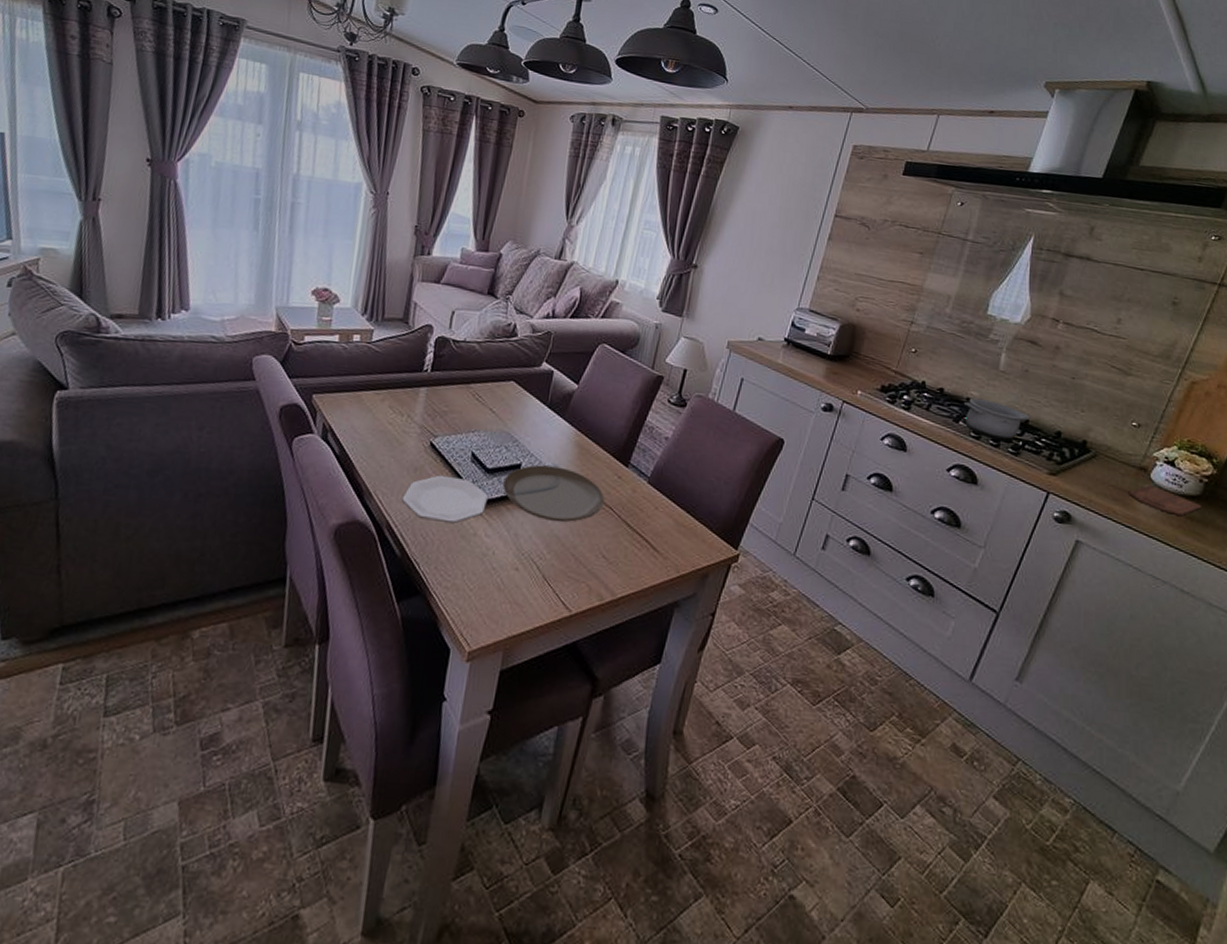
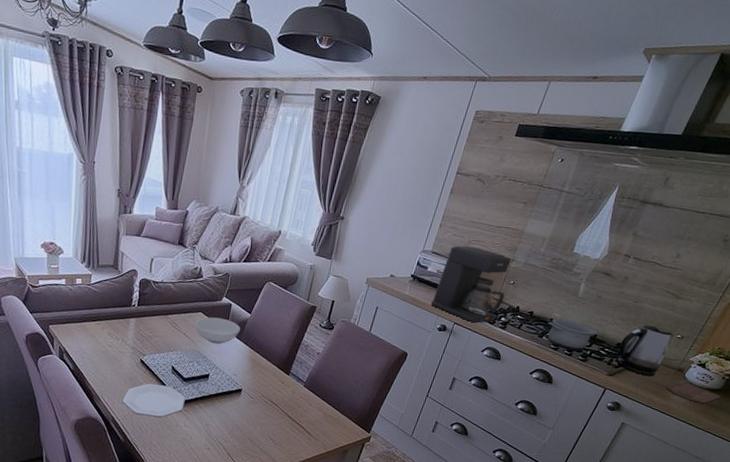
plate: present [503,464,604,522] -> none [196,374,271,416]
bowl: none [505,387,565,424] -> present [195,317,241,344]
coffee maker: none [811,302,910,402] -> present [430,245,511,323]
kettle: none [1058,408,1128,478] -> present [616,325,674,377]

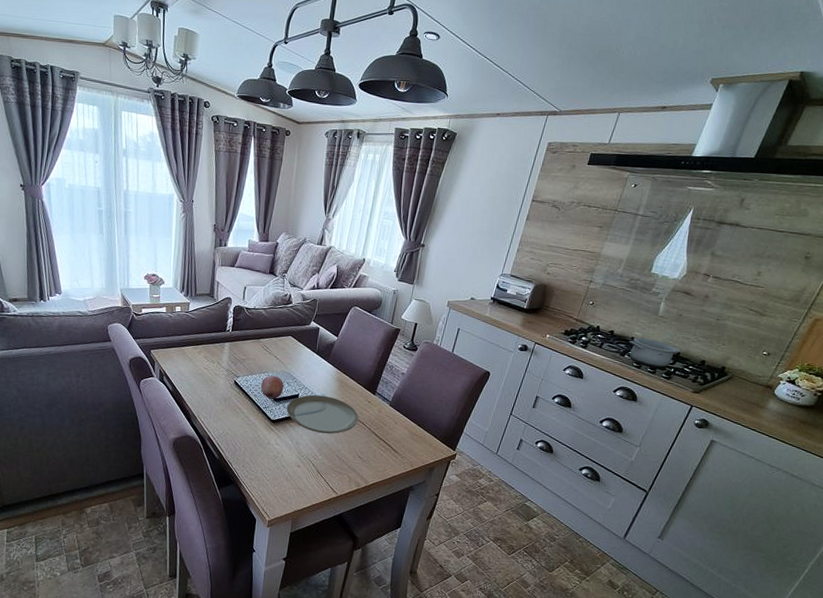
plate: present [122,383,186,418] -> none [217,403,277,437]
fruit: none [169,353,194,379] -> present [261,375,284,399]
bowl: present [195,317,241,344] -> none [285,340,328,366]
plate: none [196,374,271,416] -> present [287,394,358,434]
coffee maker: present [430,245,511,323] -> none [511,268,589,343]
kettle: present [616,325,674,377] -> none [701,342,760,394]
cutting board: present [666,382,721,405] -> none [755,399,814,422]

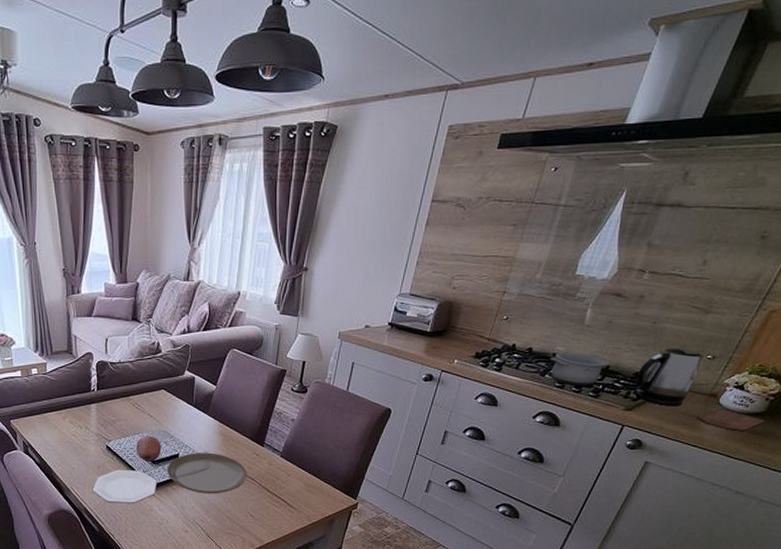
plate: none [217,403,277,437] -> present [92,469,158,504]
kettle: none [701,342,760,394] -> present [634,348,704,407]
cutting board: none [755,399,814,422] -> present [697,408,764,432]

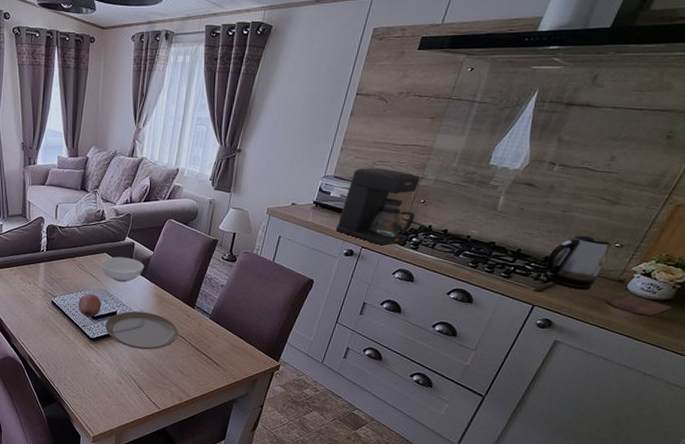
plate: present [92,469,158,504] -> none [37,323,96,355]
bowl: none [158,393,207,422] -> present [100,257,145,282]
coffee maker: none [413,283,502,368] -> present [335,168,420,246]
cooking pot: present [550,352,610,388] -> none [464,235,522,269]

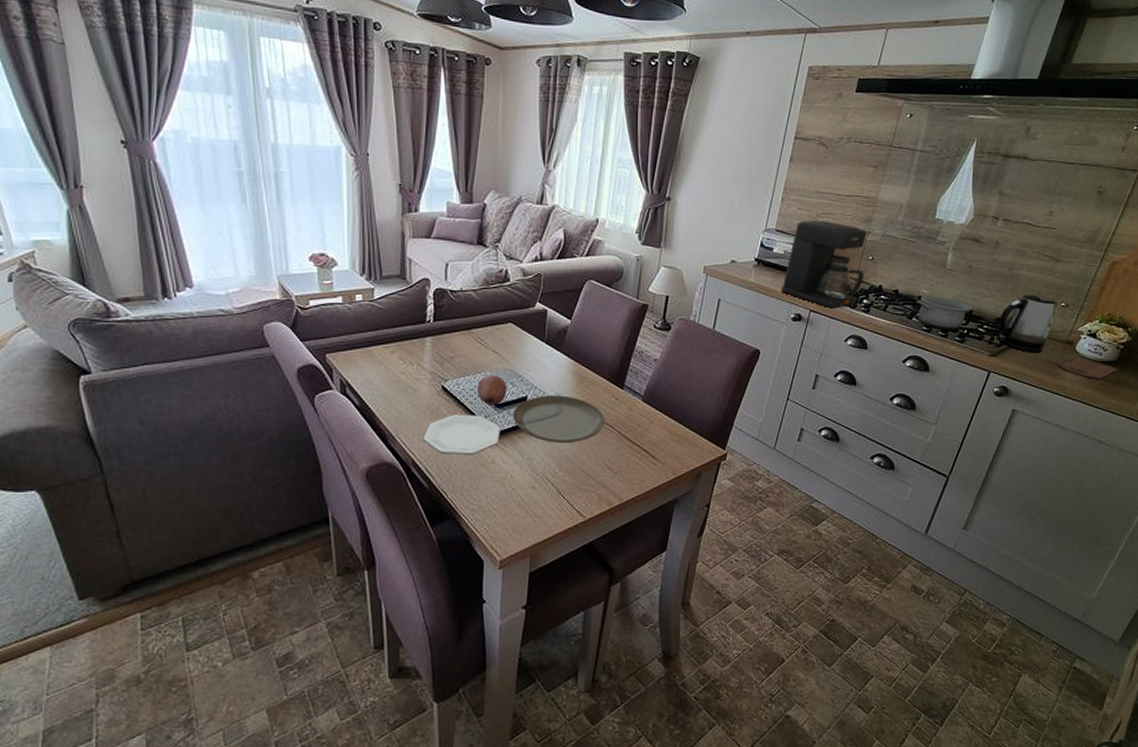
plate: none [37,323,96,355] -> present [423,414,502,456]
bowl: present [100,257,145,282] -> none [505,327,561,359]
cooking pot: none [464,235,522,269] -> present [916,295,973,332]

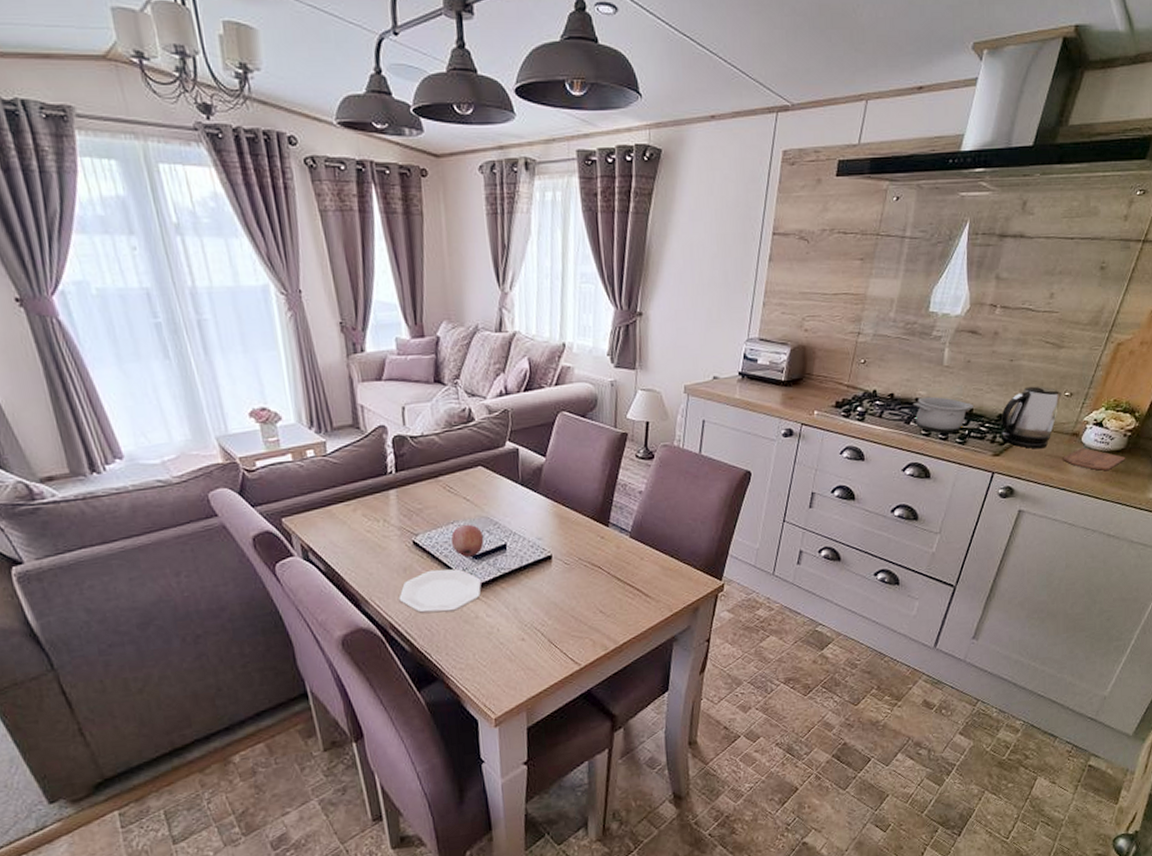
plate: present [513,395,604,444] -> none [493,539,592,591]
coffee maker: present [780,220,867,309] -> none [768,324,857,420]

